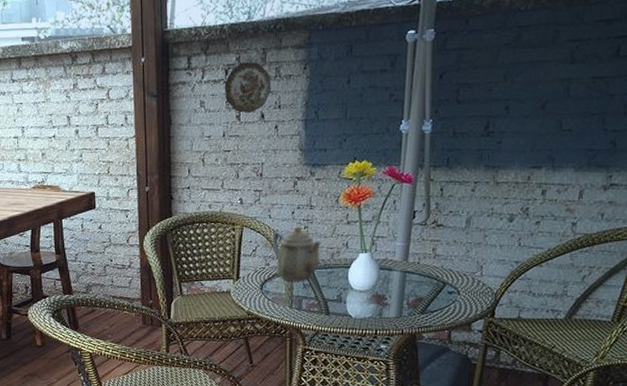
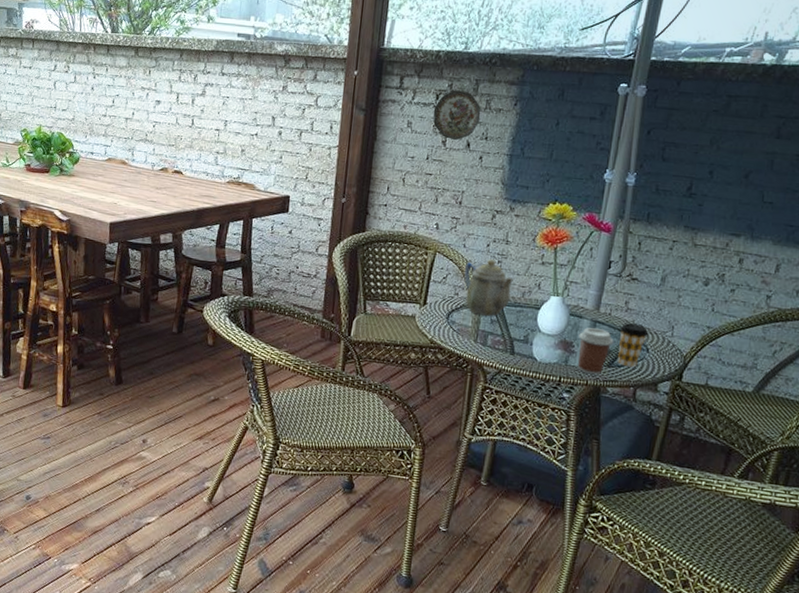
coffee cup: none [390,278,425,323] -> present [577,327,614,375]
coffee cup: none [429,269,458,311] -> present [616,323,649,368]

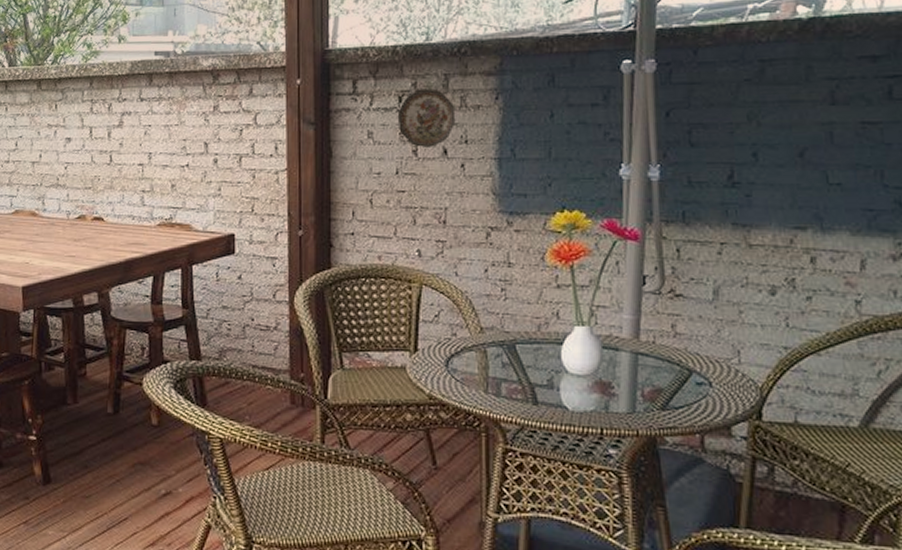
teapot: present [464,259,515,316] -> none [461,288,525,359]
coffee cup: present [577,327,614,375] -> none [617,362,665,422]
coffee cup: present [616,323,649,368] -> none [669,351,709,408]

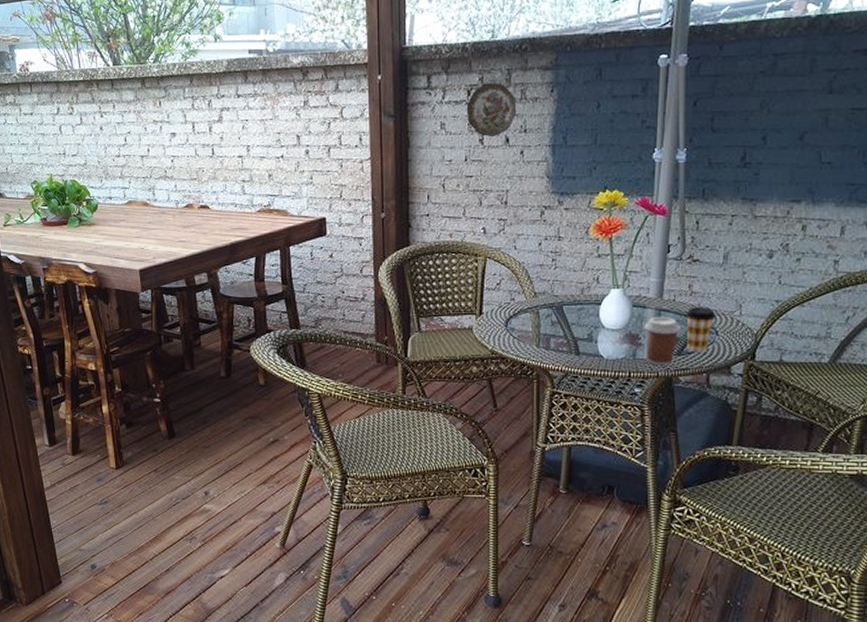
coffee cup: none [617,362,665,422] -> present [644,317,681,365]
coffee cup: none [669,351,709,408] -> present [686,307,716,353]

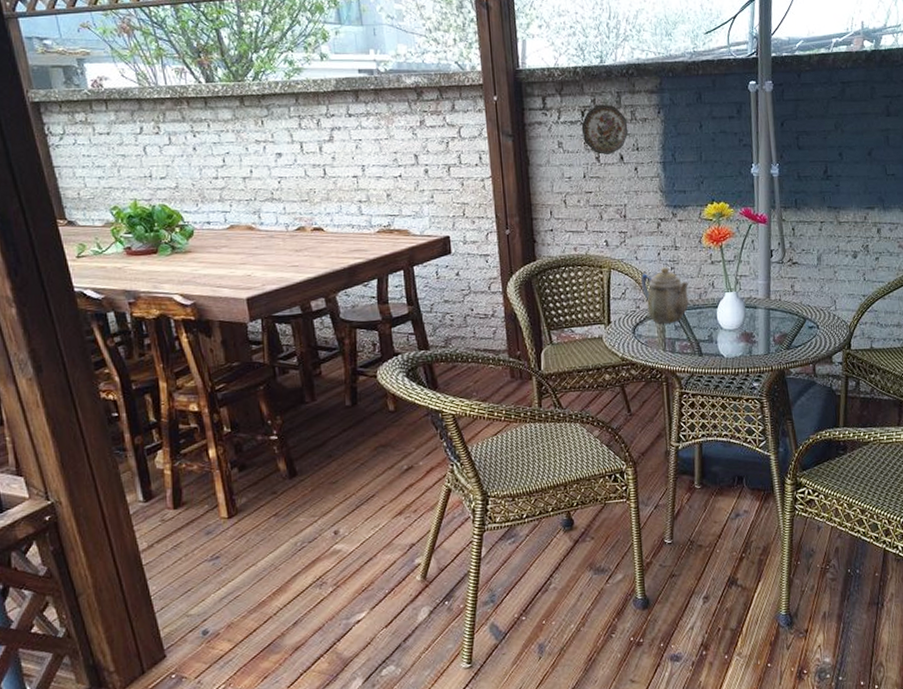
teapot: none [519,259,572,318] -> present [641,267,690,324]
coffee cup: present [644,317,681,365] -> none [756,315,788,360]
coffee cup: present [686,307,716,353] -> none [791,304,816,346]

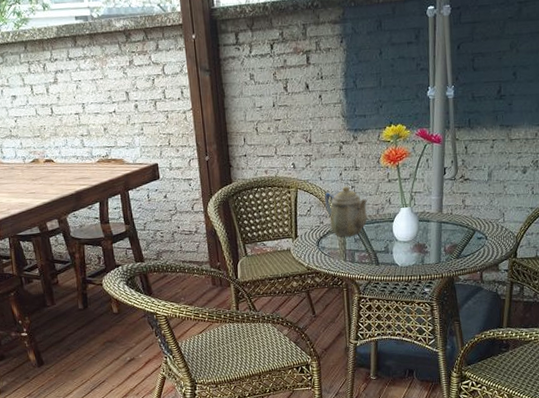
decorative plate: present [581,104,629,155] -> none [270,37,313,84]

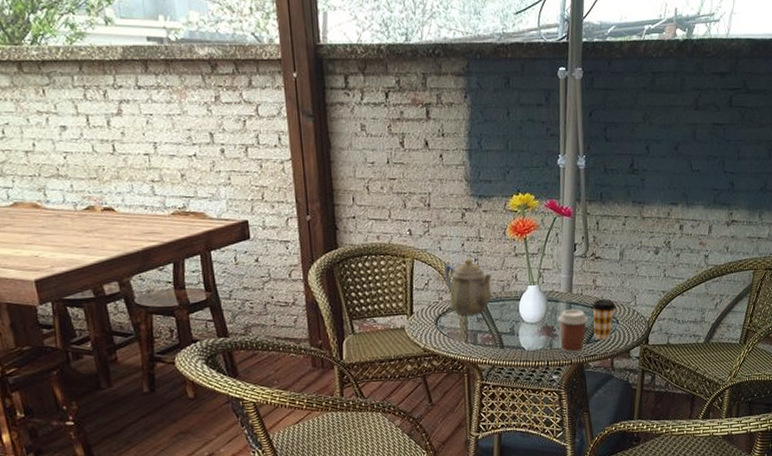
coffee cup: none [429,228,459,268] -> present [558,309,589,354]
coffee cup: none [461,217,485,256] -> present [592,299,617,340]

